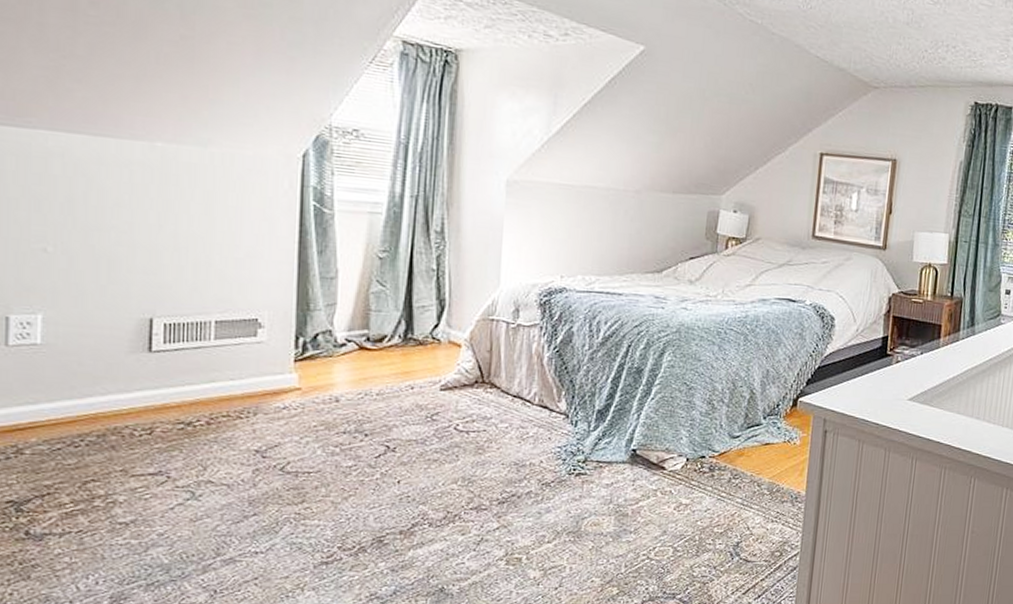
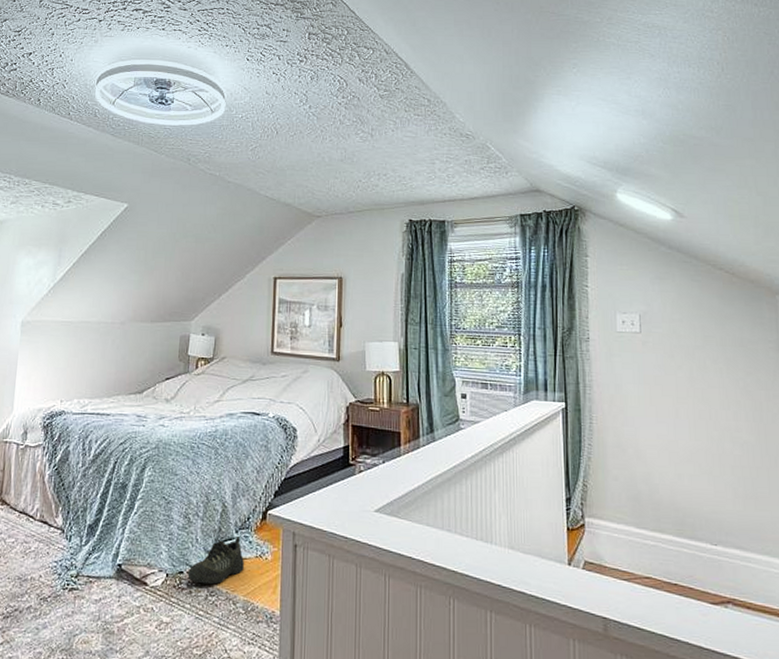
shoe: none [710,415,771,468] -> present [187,528,244,585]

